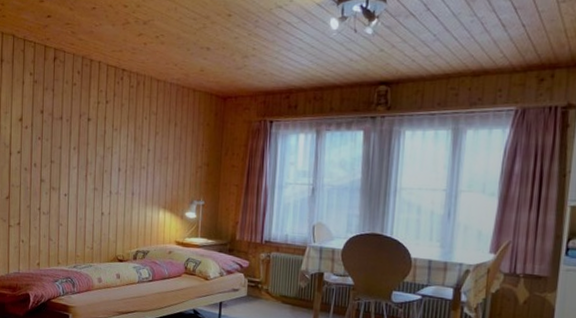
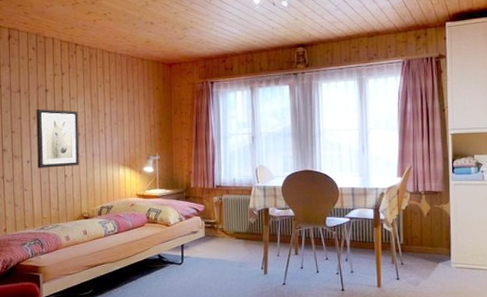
wall art: none [75,139,120,204] -> present [36,109,79,168]

